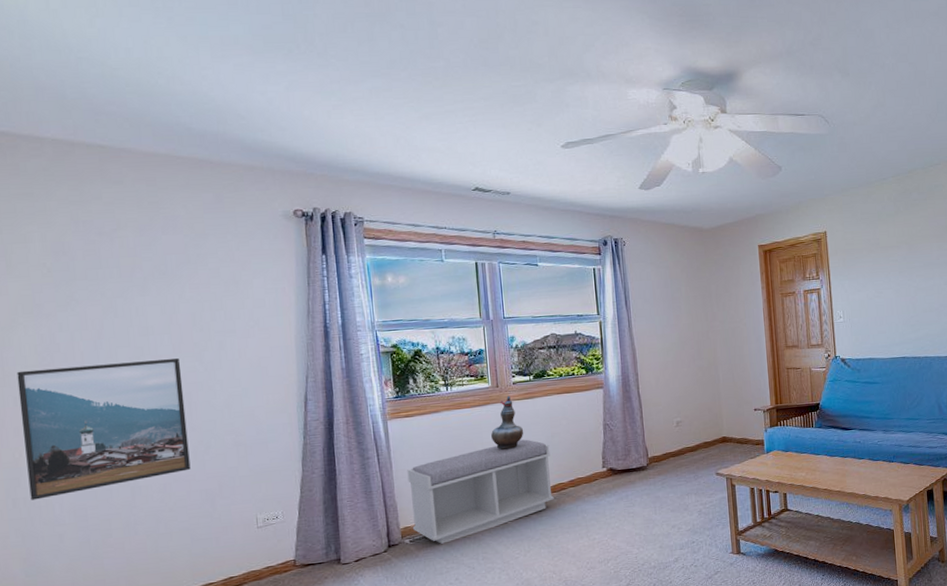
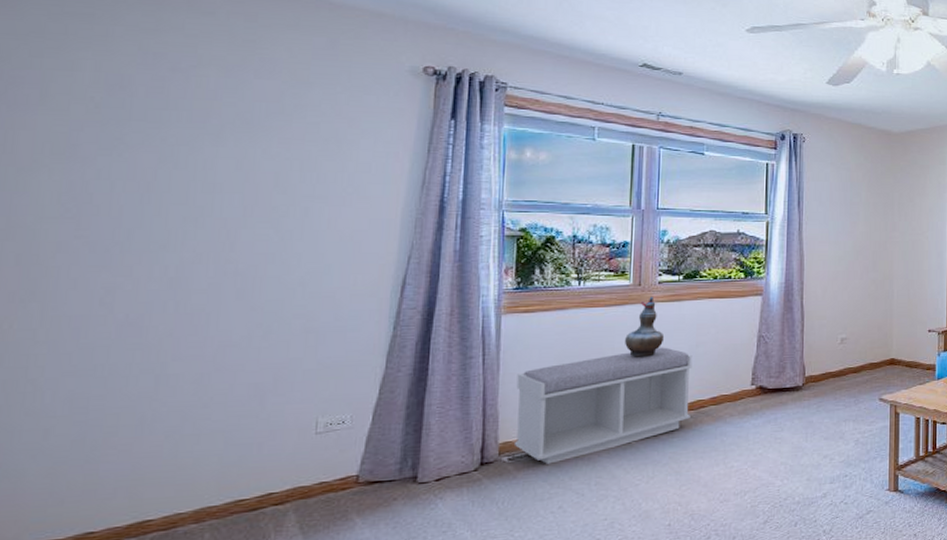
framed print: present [16,358,191,500] -> none [13,222,250,384]

